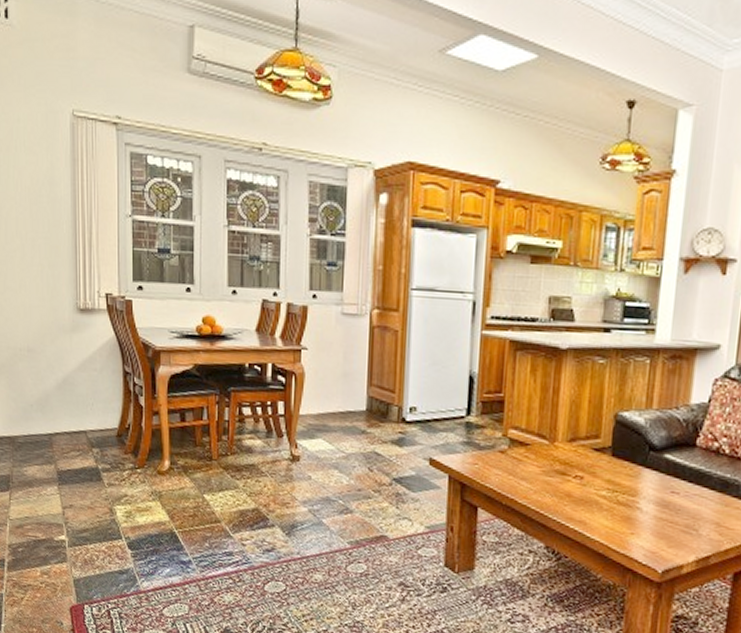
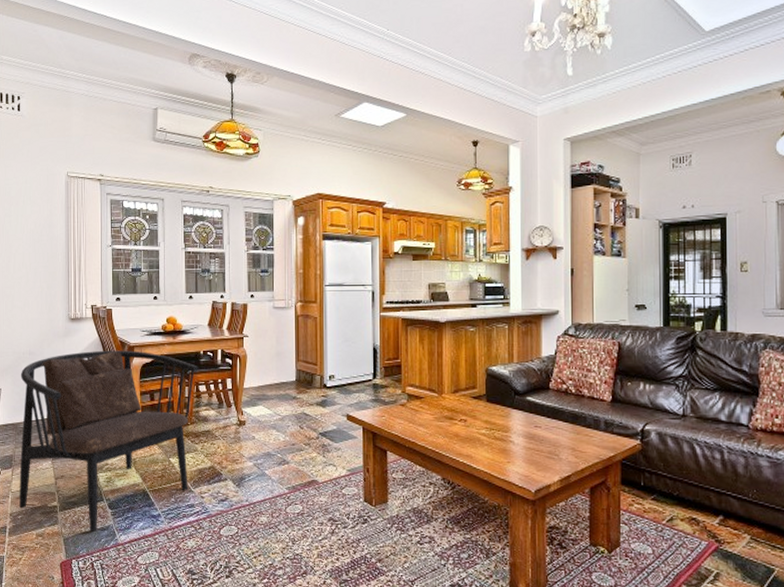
armchair: none [17,353,242,574] -> present [19,350,198,532]

